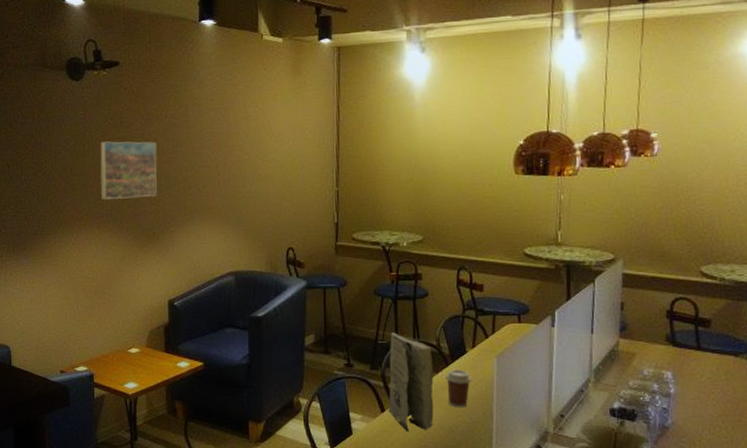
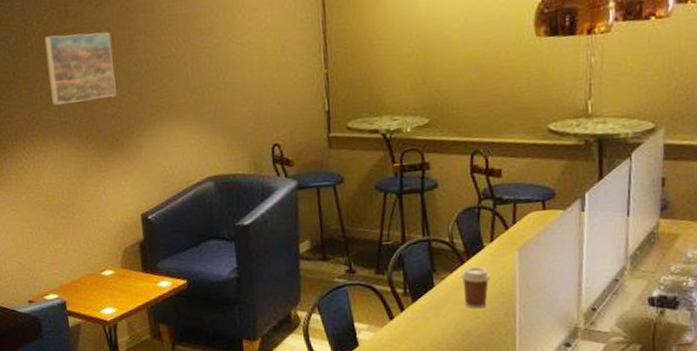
book: present [388,332,434,432] -> none [396,231,449,339]

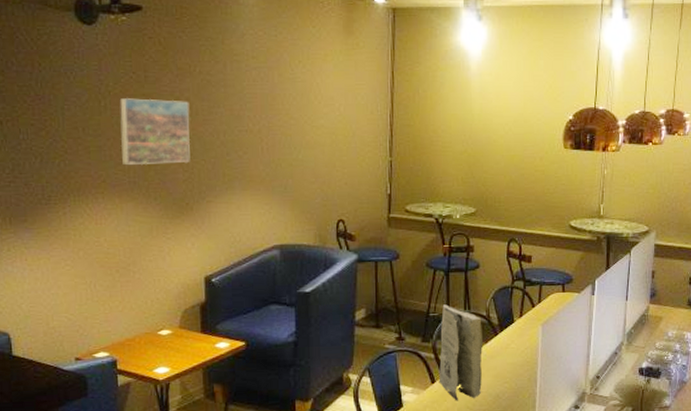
book: none [396,231,449,339] -> present [438,304,483,401]
coffee cup: present [460,266,492,309] -> none [494,338,519,375]

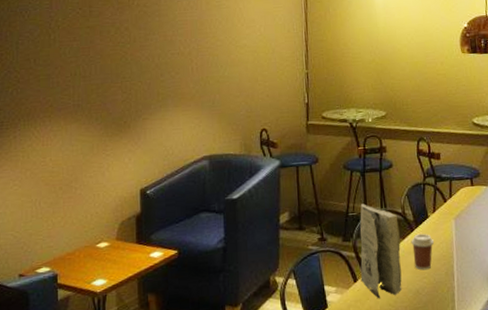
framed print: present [119,98,191,166] -> none [66,30,129,90]
coffee cup: none [494,338,519,375] -> present [411,233,435,270]

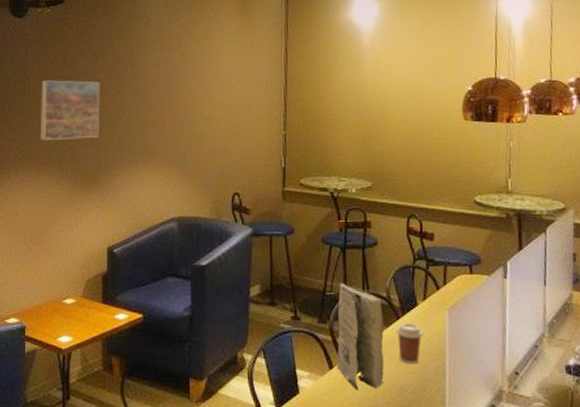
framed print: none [66,30,129,90] -> present [40,80,100,141]

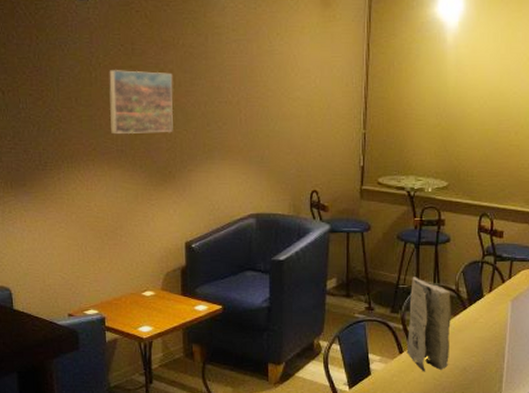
coffee cup: present [396,322,424,365] -> none [462,312,488,349]

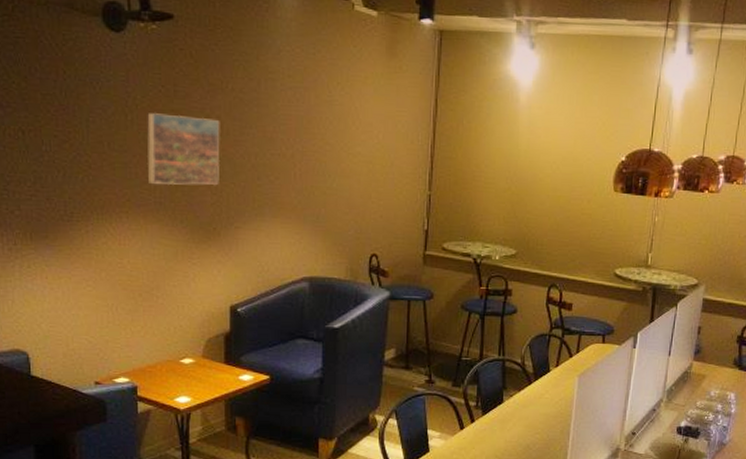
book: present [406,277,451,372] -> none [468,349,516,449]

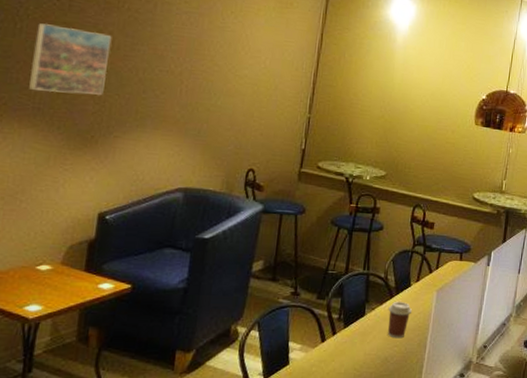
coffee cup: none [527,387,553,426] -> present [388,301,413,339]

